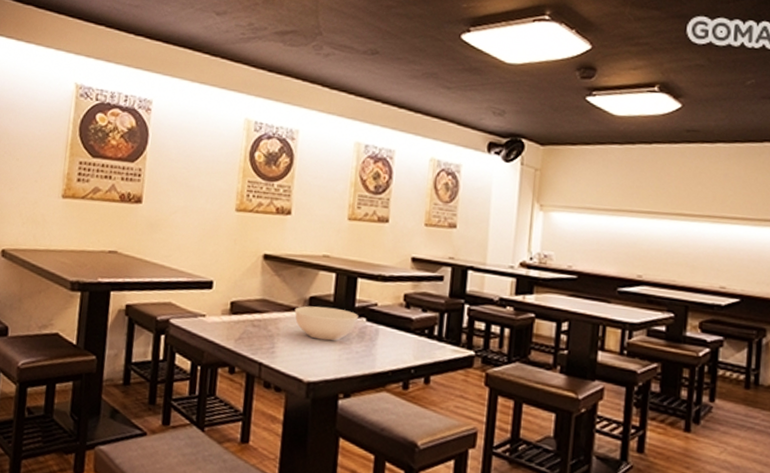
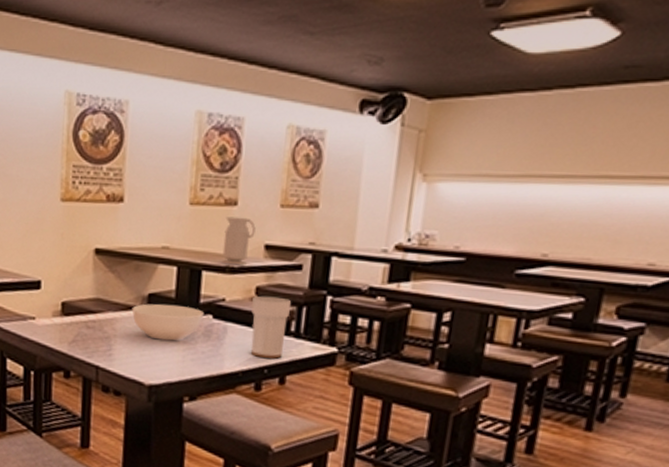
water jug: none [375,231,404,275] -> present [222,216,256,265]
cup: none [399,302,435,360] -> present [250,296,292,359]

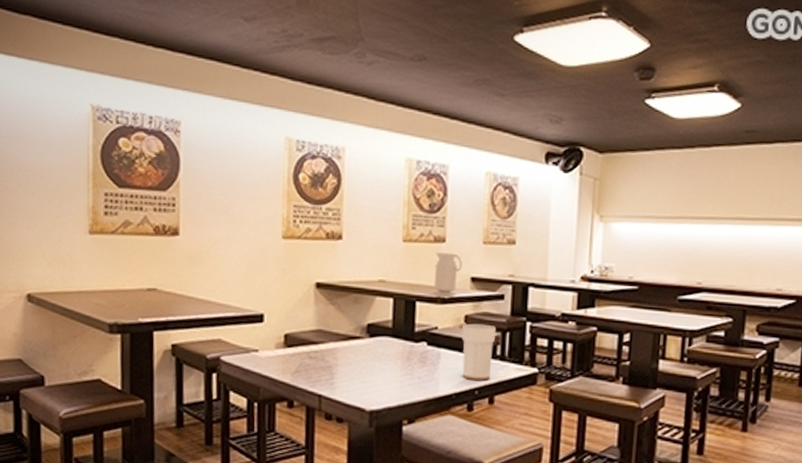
bowl: present [132,303,205,341] -> none [352,333,420,368]

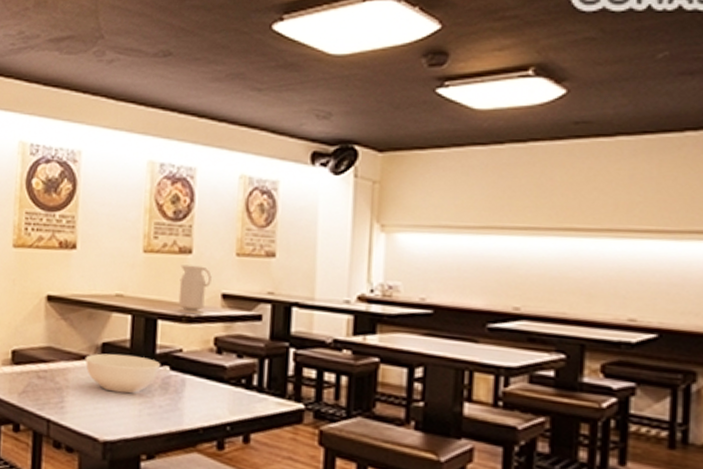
bowl: none [352,333,420,368] -> present [85,353,161,394]
cup: present [462,323,497,381] -> none [210,347,253,415]

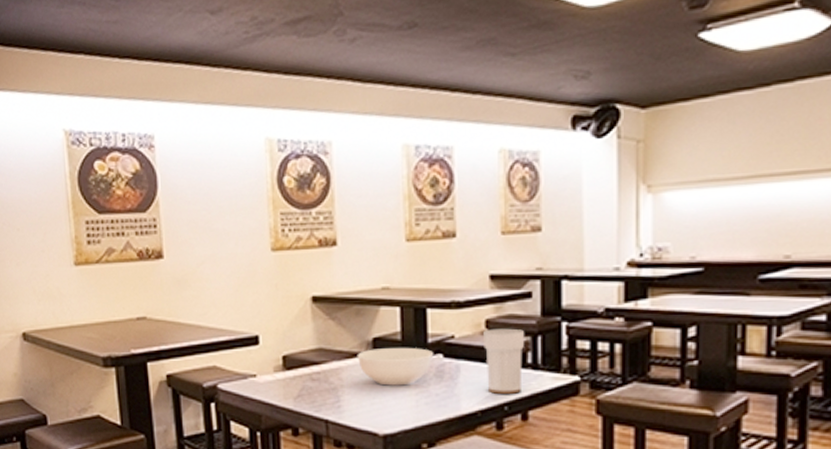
water jug: present [178,264,212,315] -> none [445,249,478,299]
cup: none [210,347,253,415] -> present [483,328,525,394]

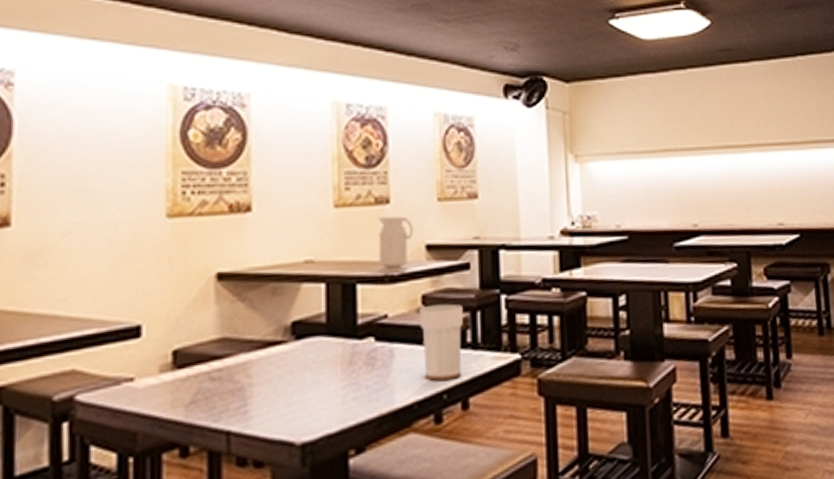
bowl: present [357,347,434,386] -> none [271,331,365,381]
water jug: none [445,249,478,299] -> present [378,216,413,273]

